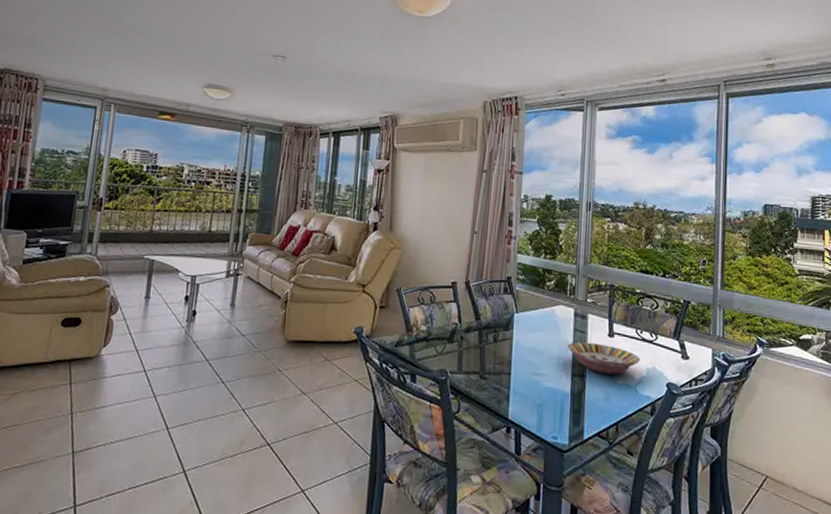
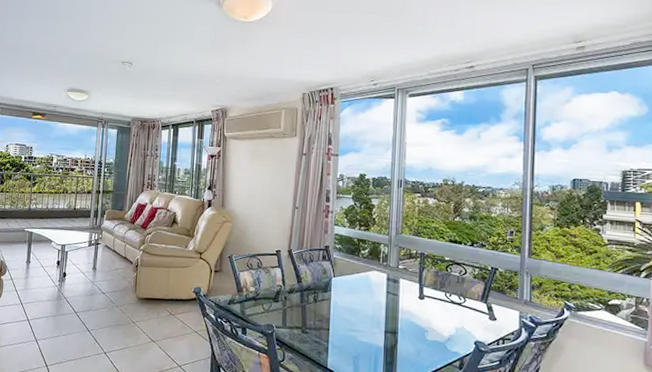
serving bowl: present [567,341,640,375] -> none [381,303,449,333]

